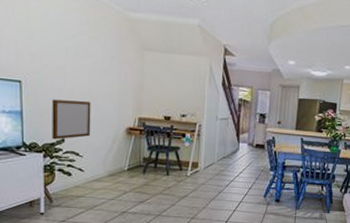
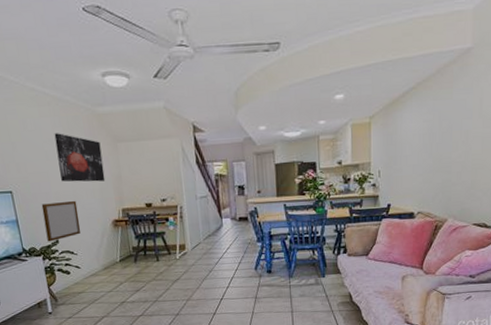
wall art: none [78,30,127,87] -> present [54,133,106,182]

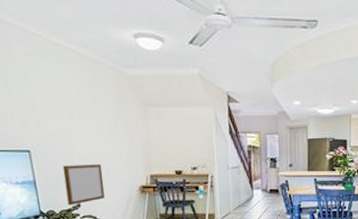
wall art: present [54,133,106,182] -> none [79,92,134,146]

